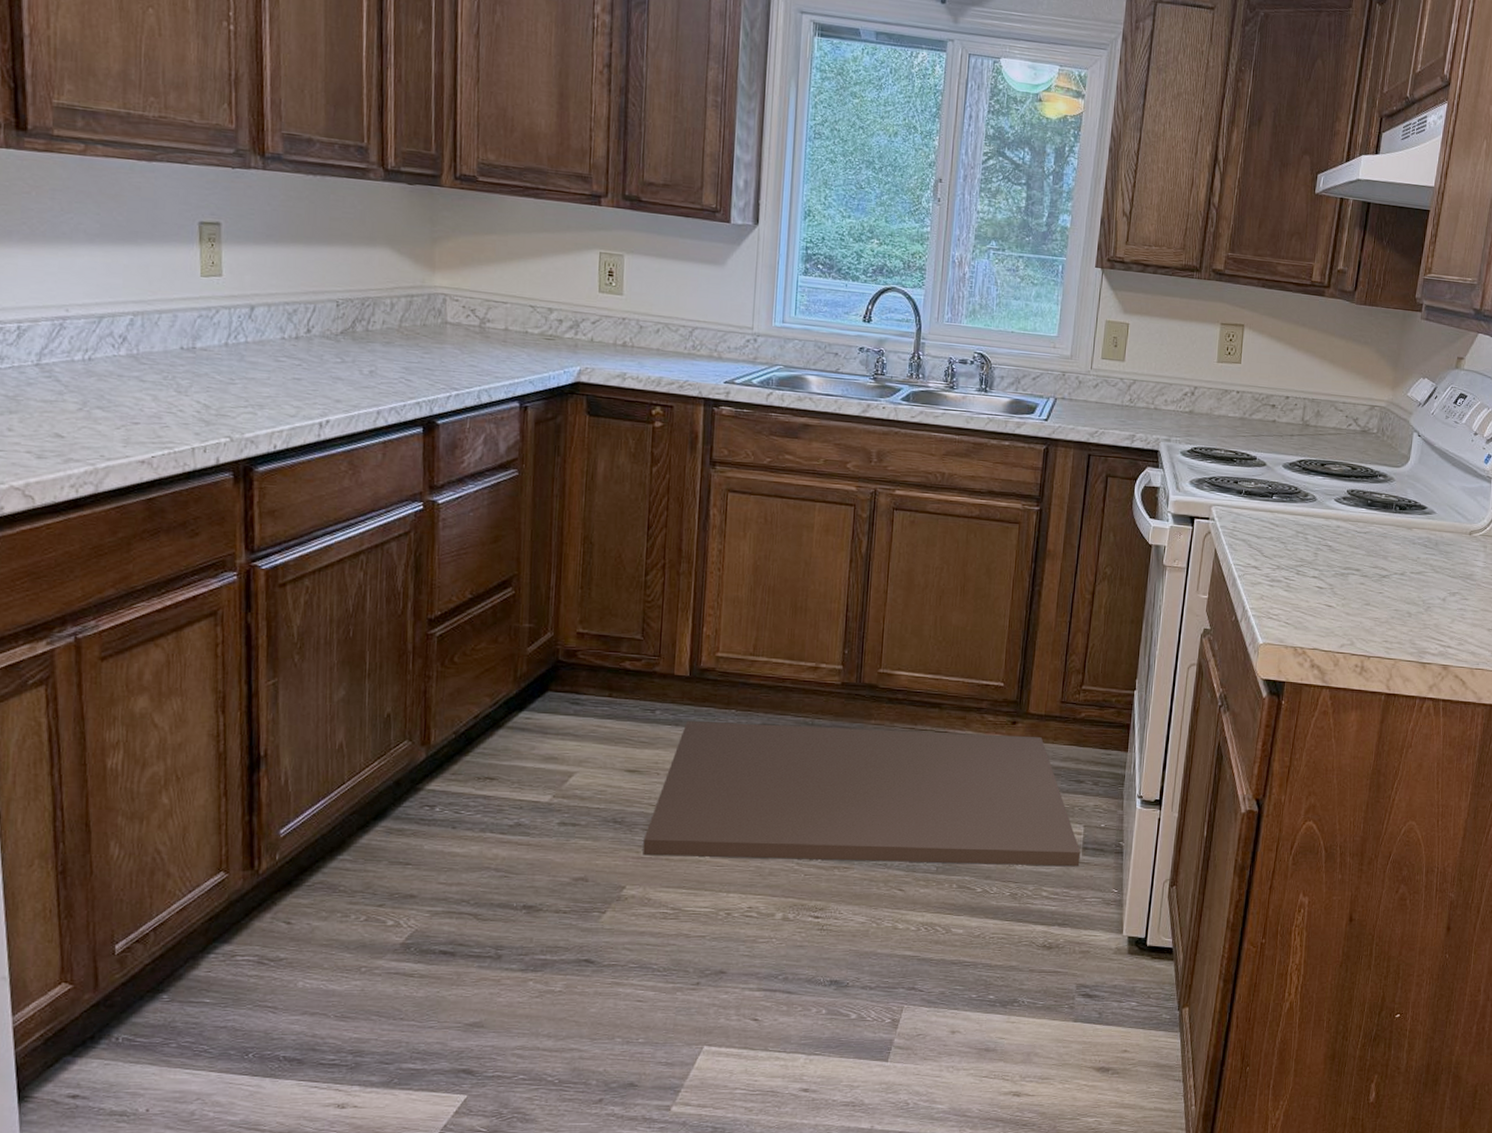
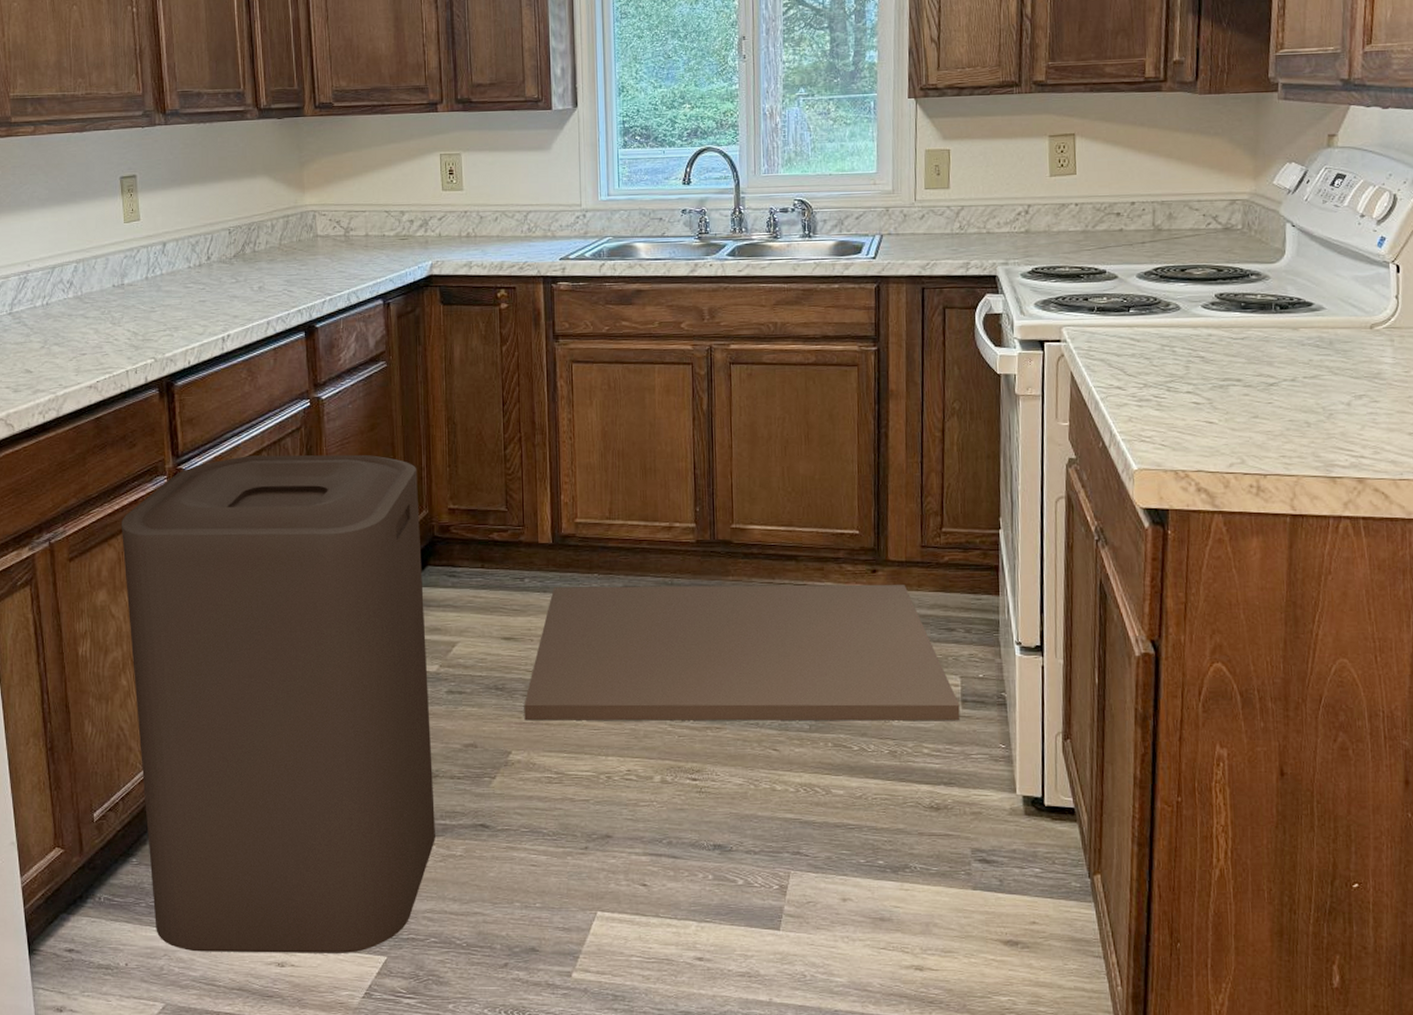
trash can: none [172,557,545,1095] -> present [121,454,435,953]

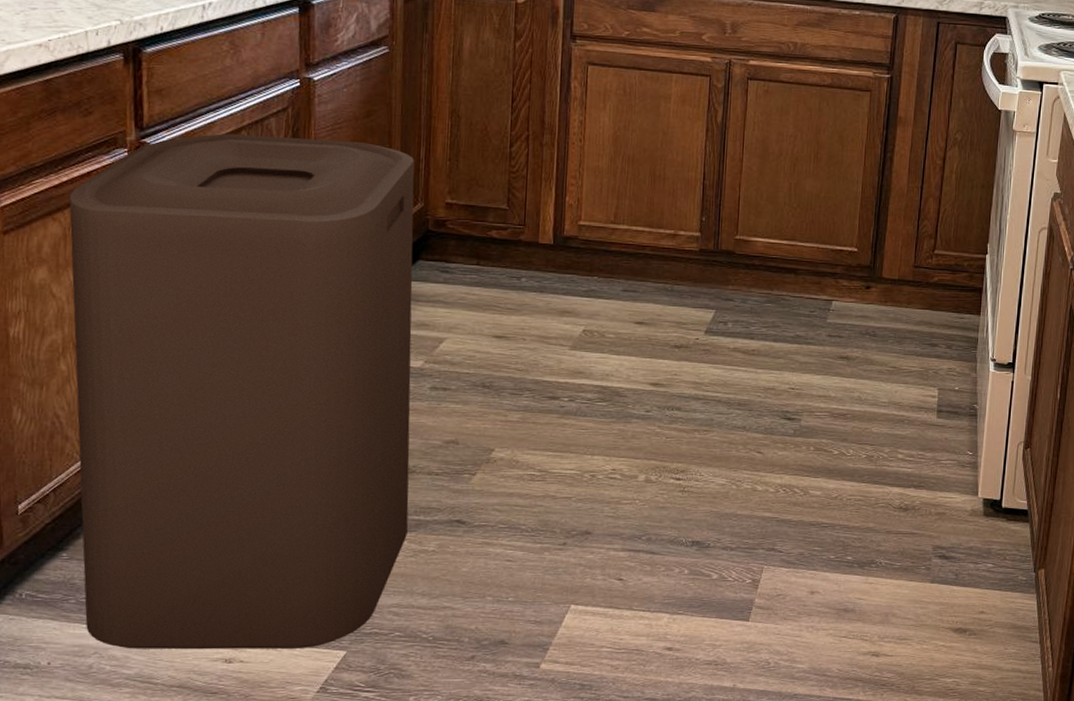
door mat: present [524,584,960,721] -> none [510,287,935,429]

